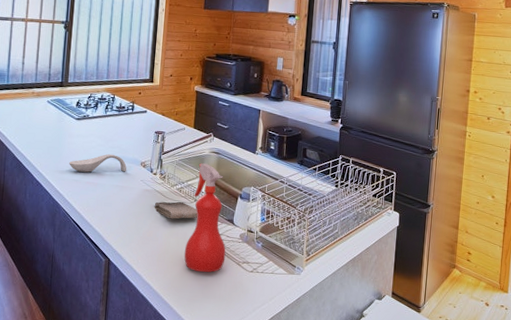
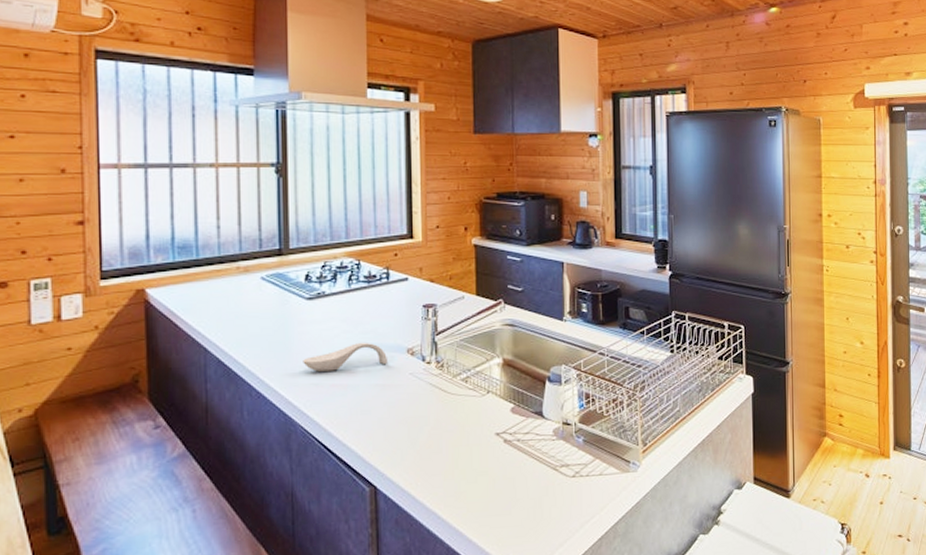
washcloth: present [154,201,198,219] -> none [432,395,493,421]
spray bottle: present [184,163,226,273] -> none [480,341,537,487]

